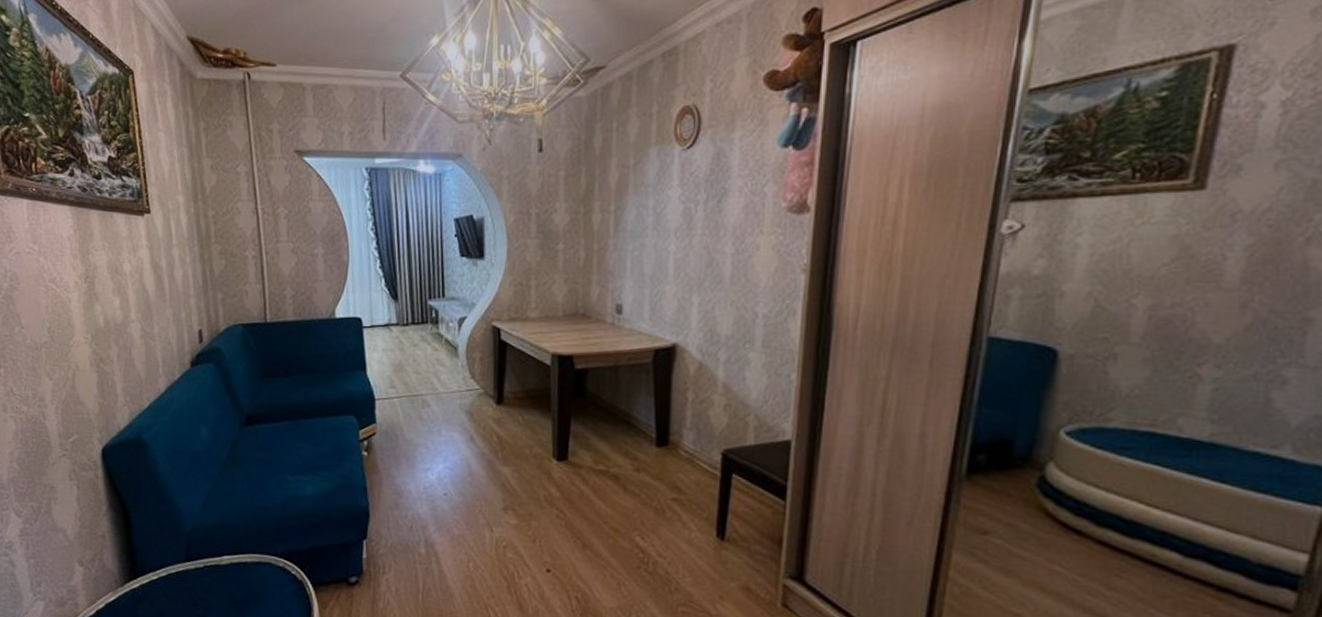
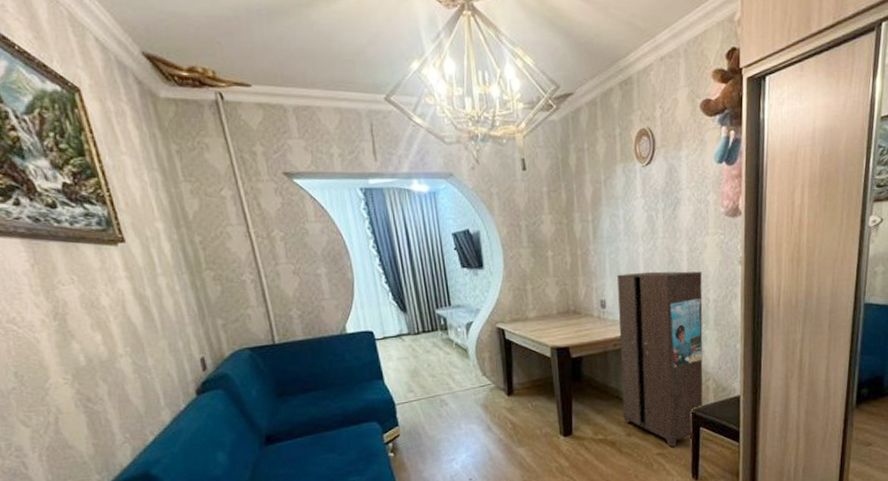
cabinet: none [632,274,749,493] -> present [617,271,703,447]

